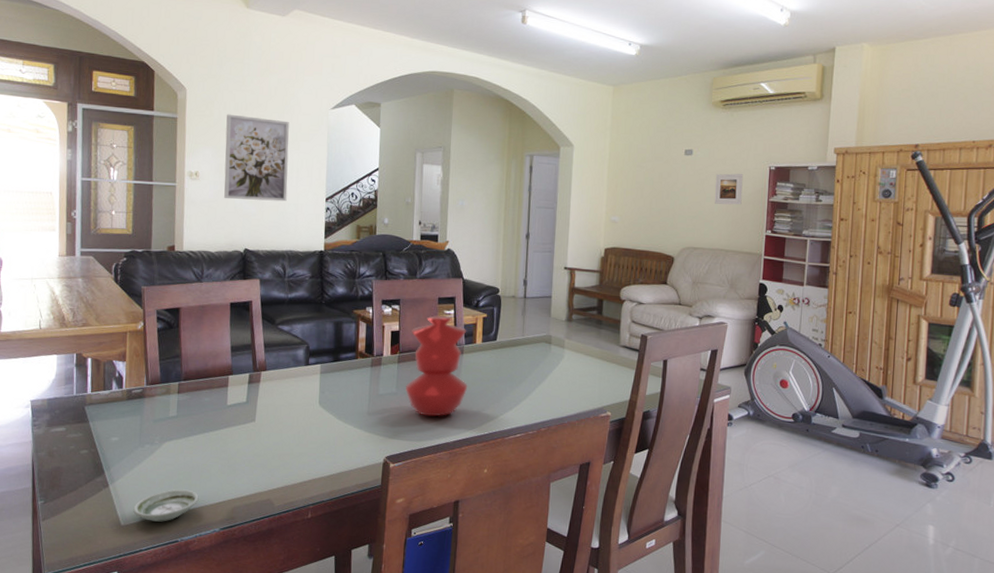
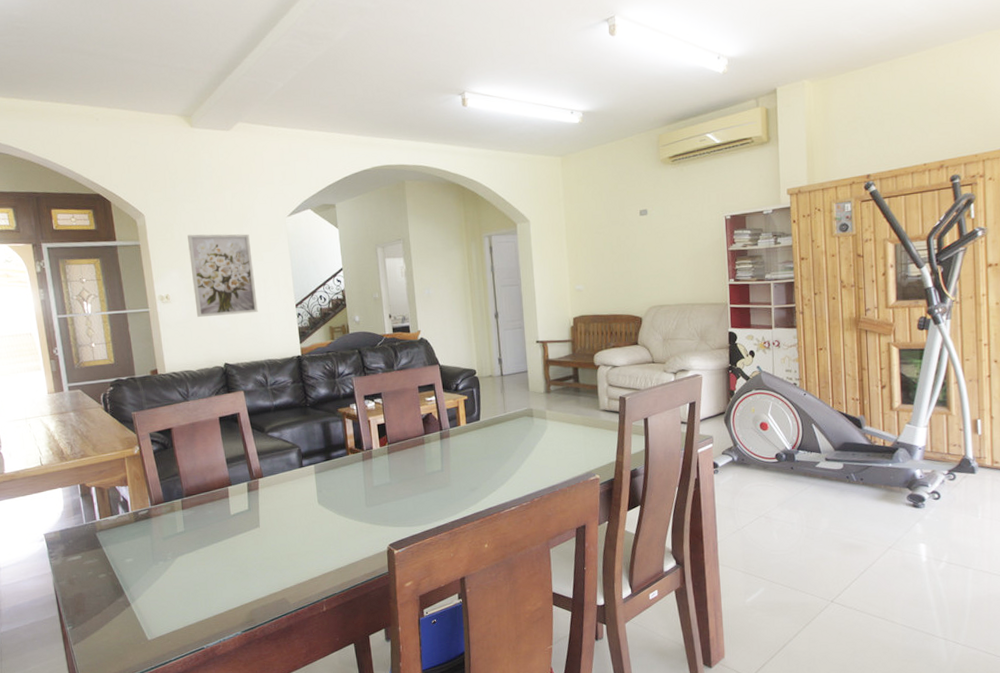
saucer: present [133,489,199,522] -> none [157,599,218,633]
vase: present [406,315,468,417] -> none [396,403,459,501]
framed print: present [715,173,743,205] -> none [673,227,702,260]

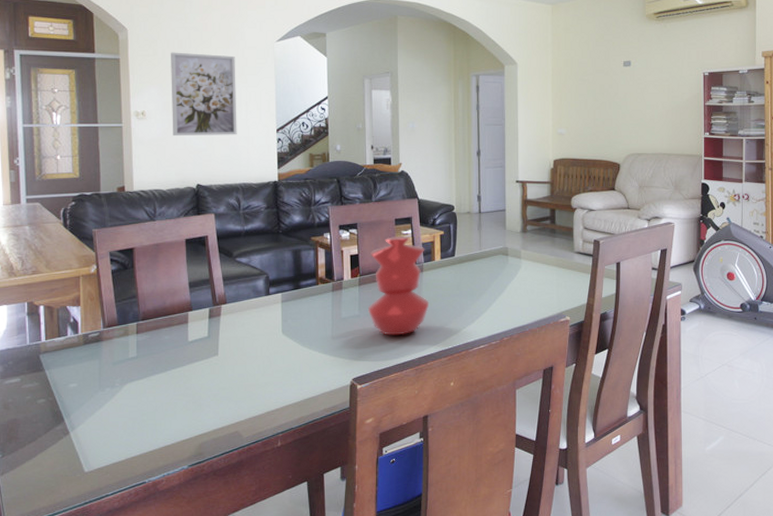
vase: none [396,403,459,501] -> present [368,236,430,336]

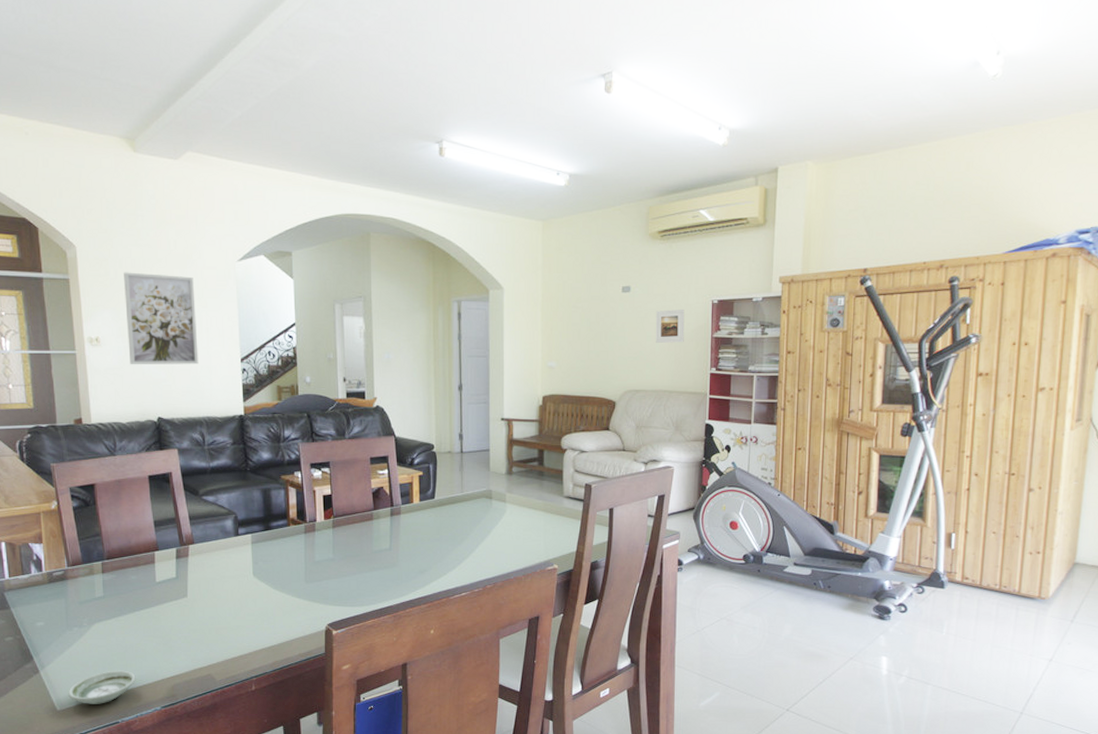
saucer: none [97,429,165,465] -> present [68,670,136,704]
vase: present [368,236,430,336] -> none [343,476,408,581]
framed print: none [654,81,680,111] -> present [655,309,685,343]

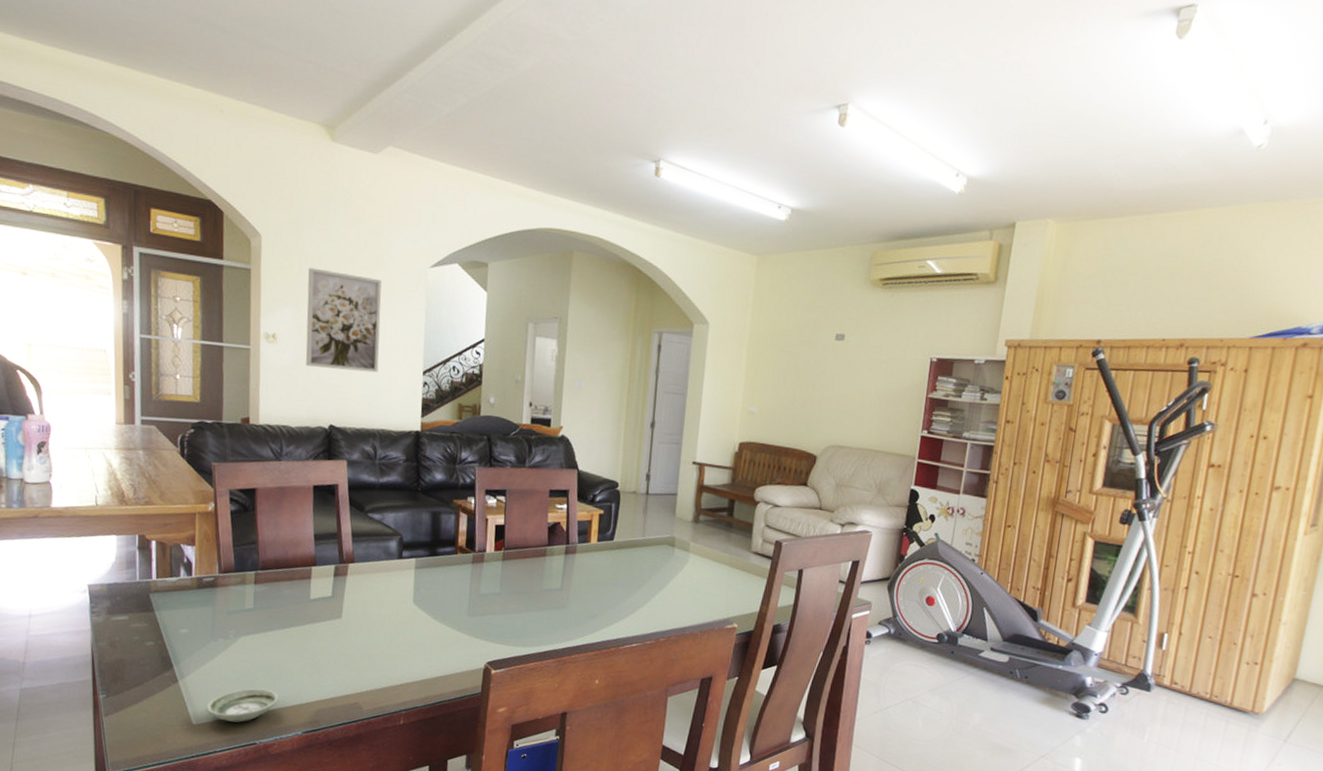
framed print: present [655,309,685,343] -> none [866,363,901,401]

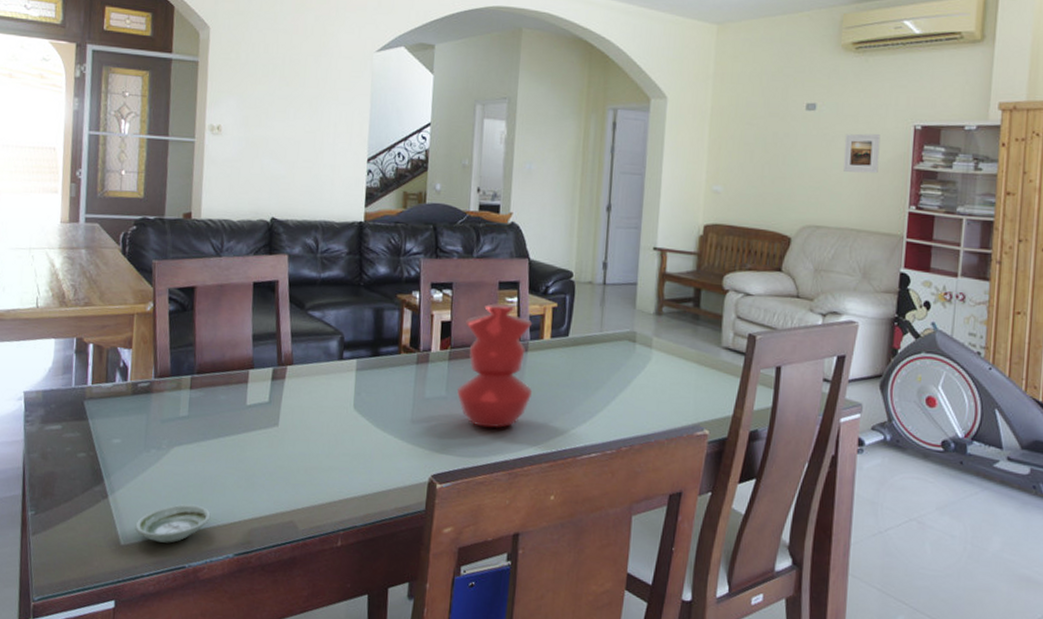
wall art: present [305,267,382,373] -> none [249,57,327,162]
vase: none [510,509,581,621] -> present [457,303,533,428]
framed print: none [866,363,901,401] -> present [844,133,881,174]

